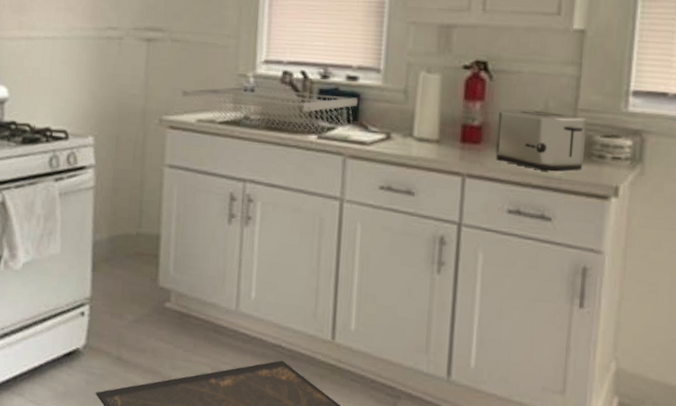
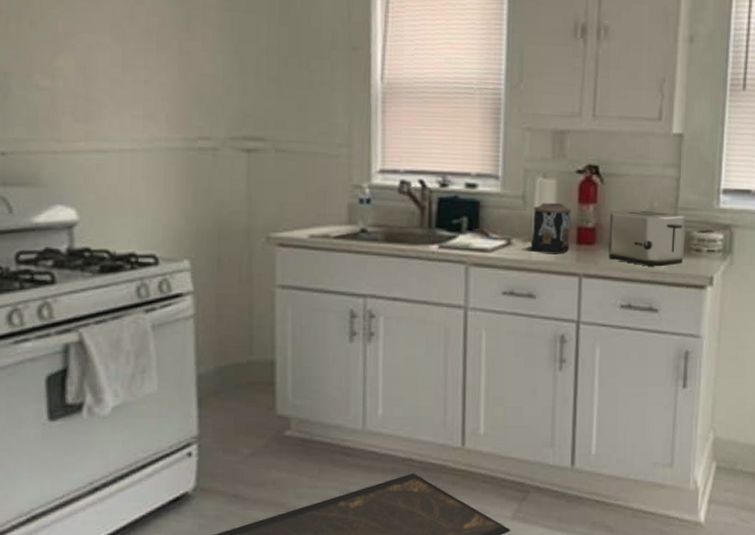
dish rack: present [181,86,358,135] -> none [289,198,478,244]
canister: none [401,98,456,152] -> present [522,203,571,255]

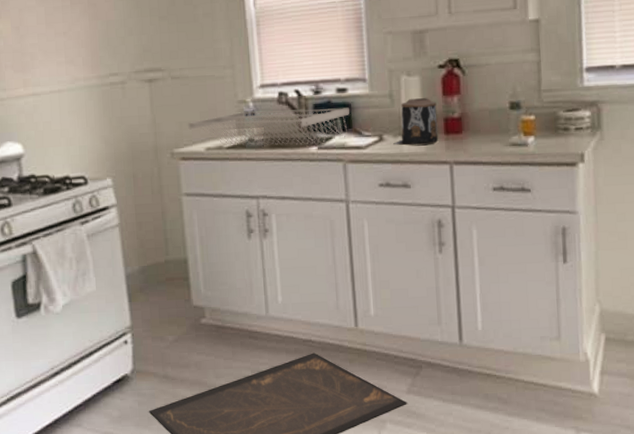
dish rack: none [289,198,478,244] -> present [187,107,350,146]
toaster: present [608,209,686,268] -> none [473,95,553,150]

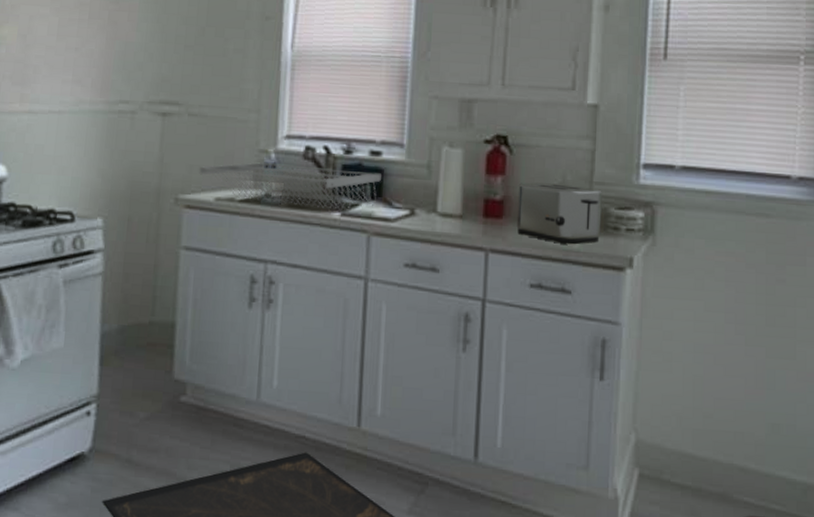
canister: present [393,98,439,146] -> none [425,173,478,227]
toaster: none [473,95,553,150] -> present [516,182,602,246]

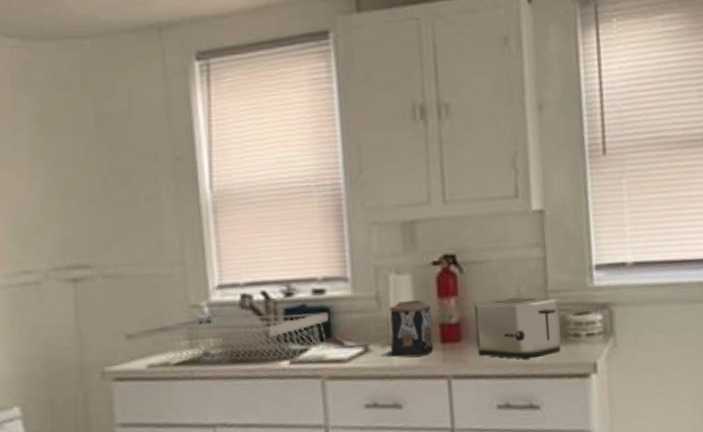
canister: none [425,173,478,227] -> present [381,300,434,358]

